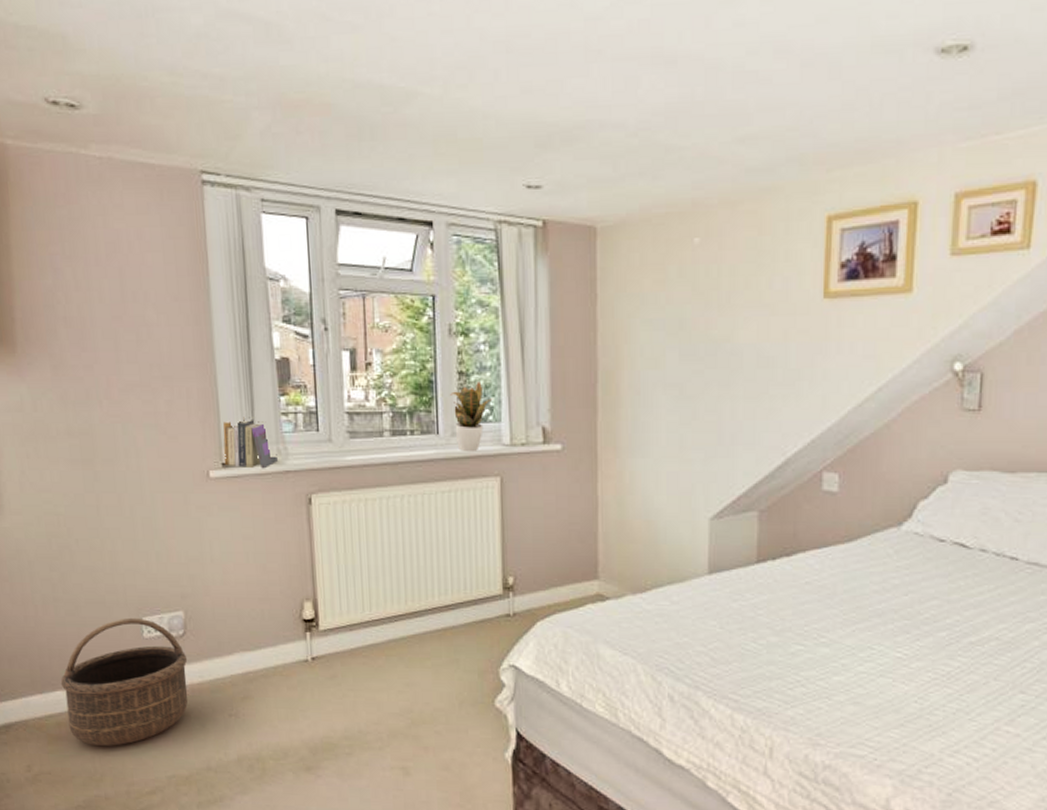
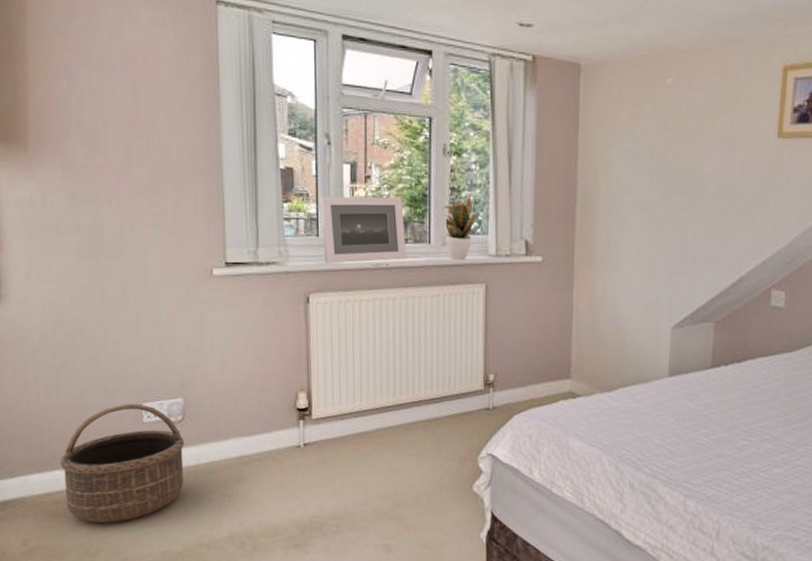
books: present [223,417,278,469] -> none [227,220,279,269]
picture frame: none [318,385,414,460] -> present [319,196,407,263]

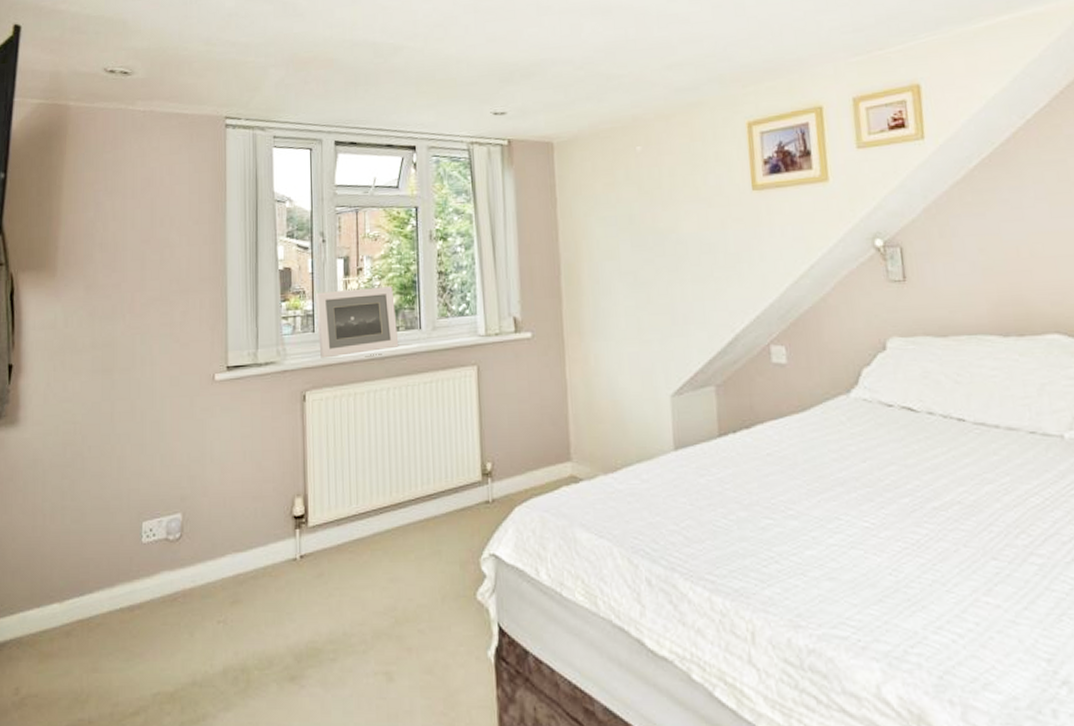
basket: present [59,403,185,523] -> none [58,522,182,662]
potted plant: present [443,197,483,261] -> none [431,279,471,345]

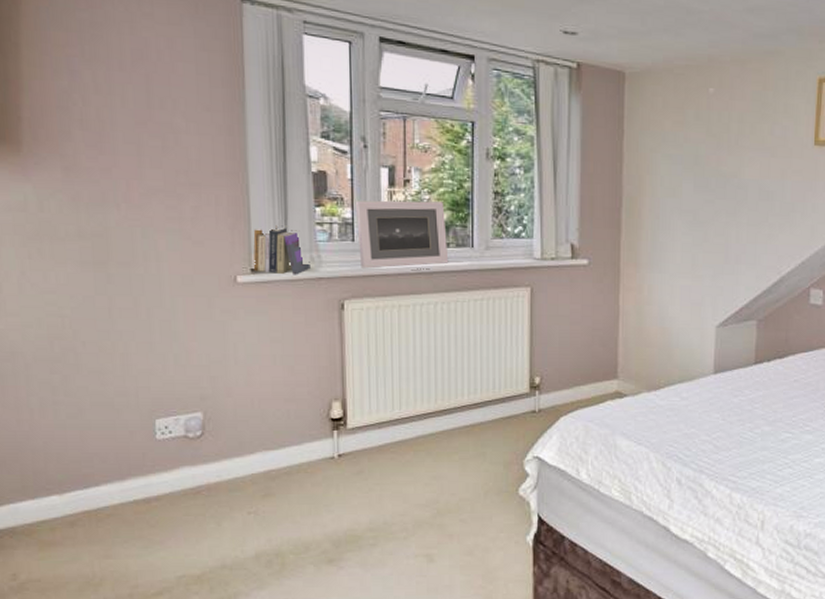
books: none [228,322,277,370] -> present [253,225,310,275]

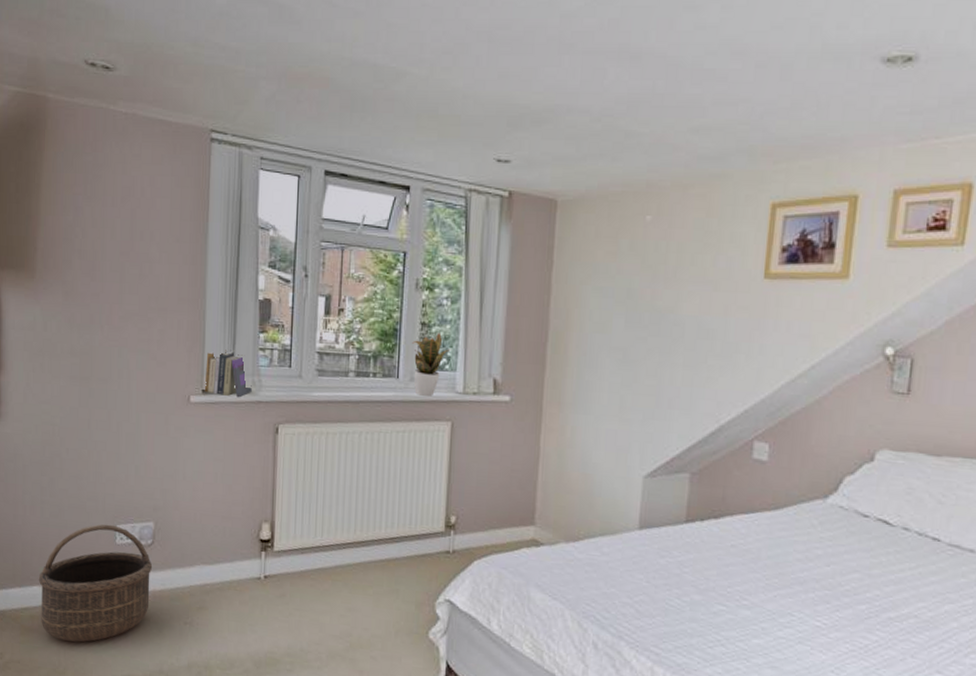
basket: none [57,419,205,549] -> present [38,524,153,643]
picture frame: present [355,200,449,269] -> none [294,328,375,395]
potted plant: none [486,201,528,265] -> present [412,333,452,398]

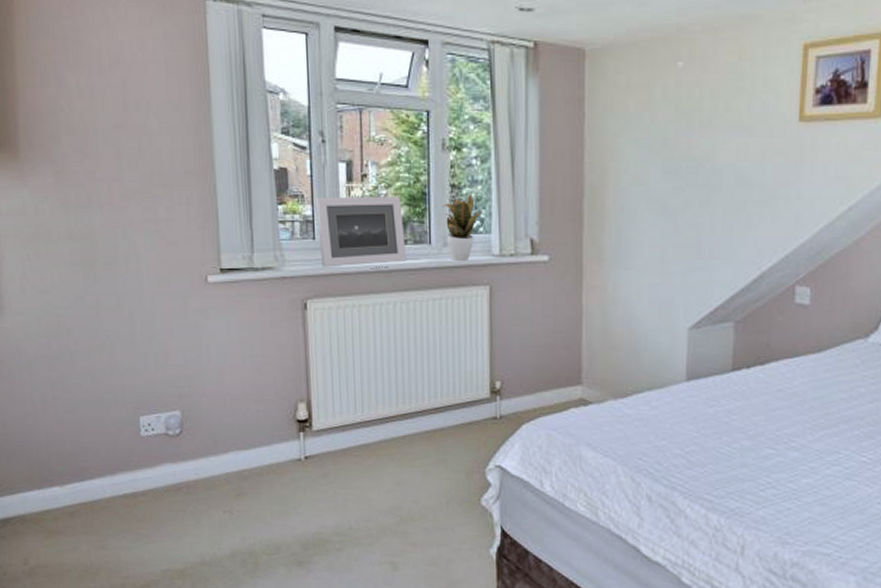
basket: present [38,524,153,643] -> none [58,416,184,541]
books: present [204,349,252,398] -> none [221,224,275,275]
picture frame: none [294,328,375,395] -> present [315,196,407,267]

